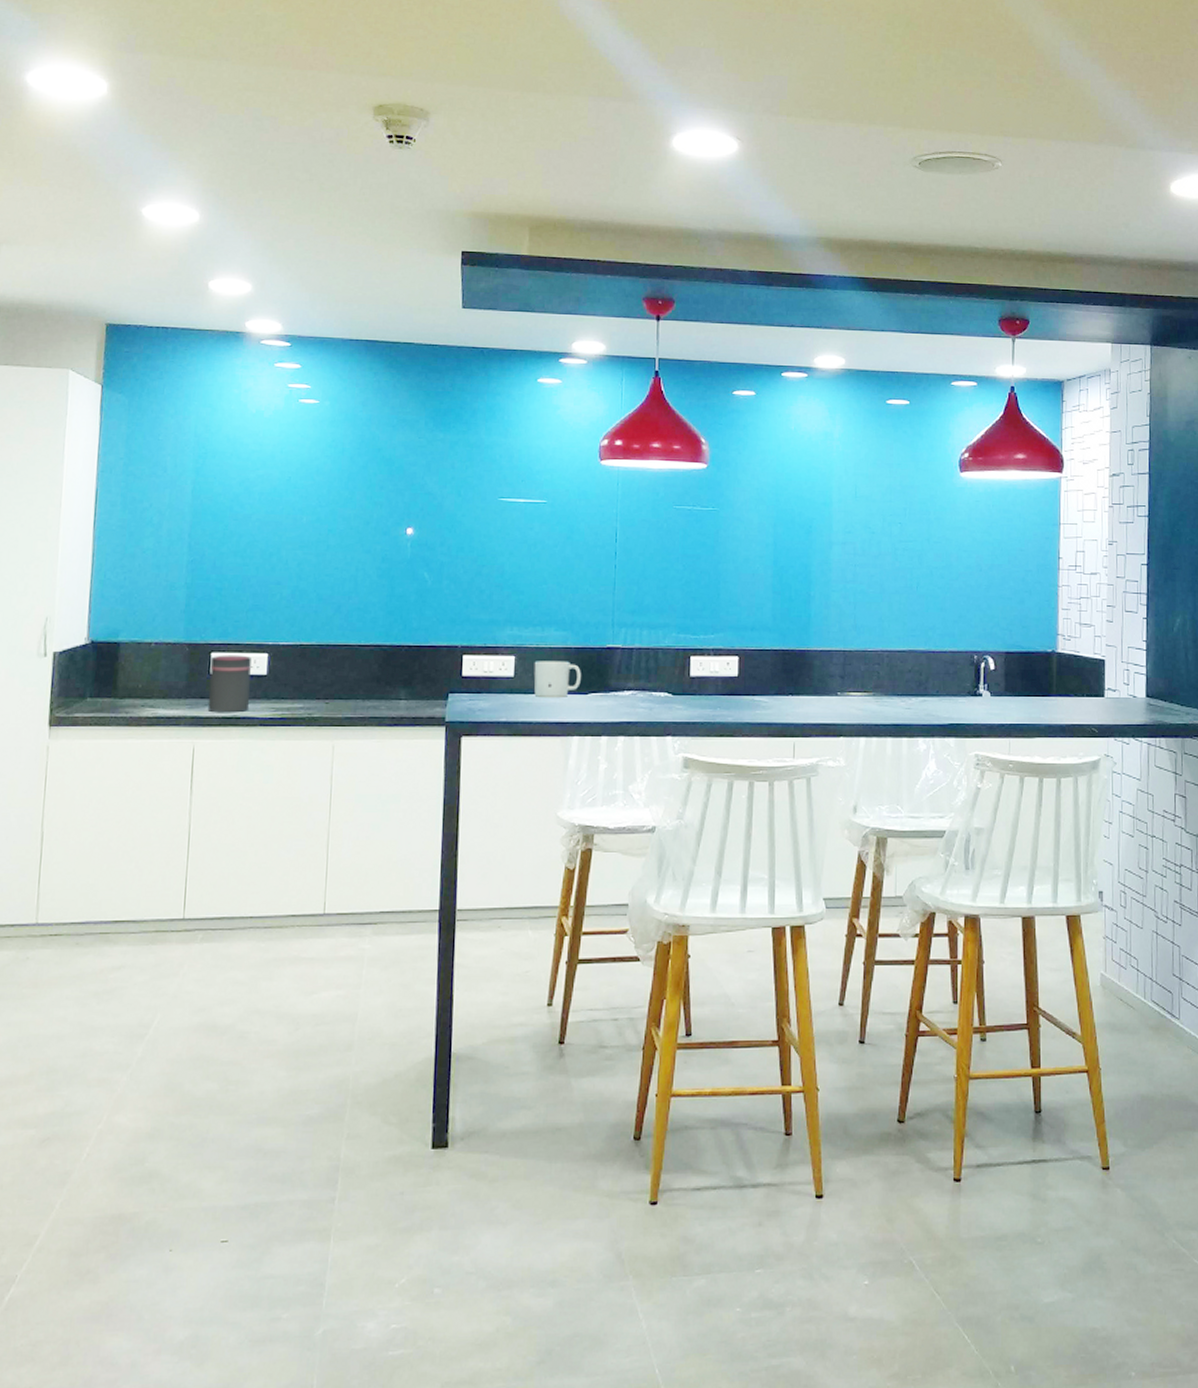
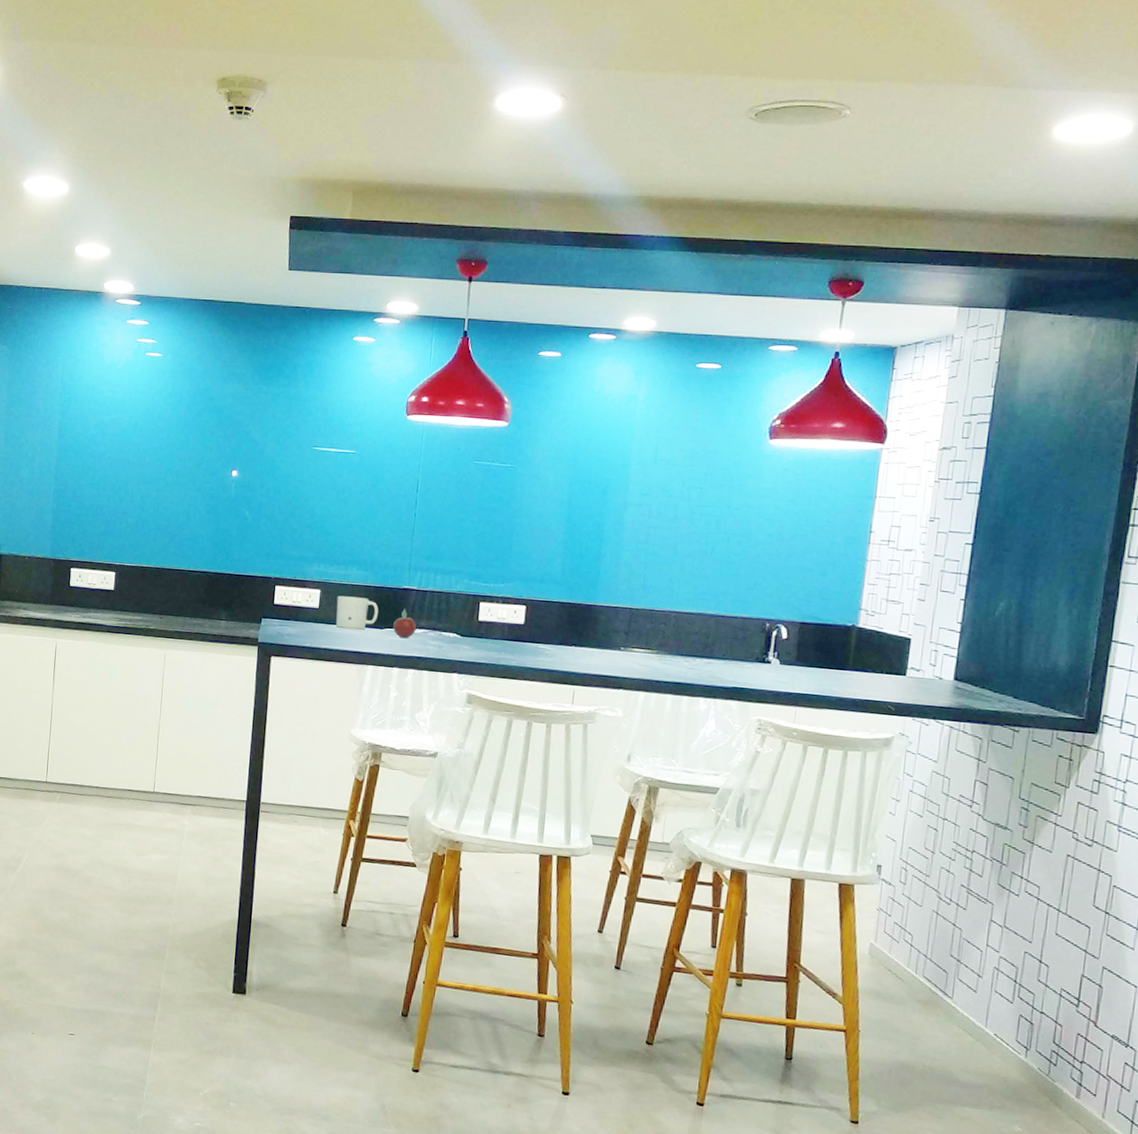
cylinder: present [207,655,251,713] -> none [67,570,102,620]
fruit: none [598,670,625,703] -> present [393,609,417,639]

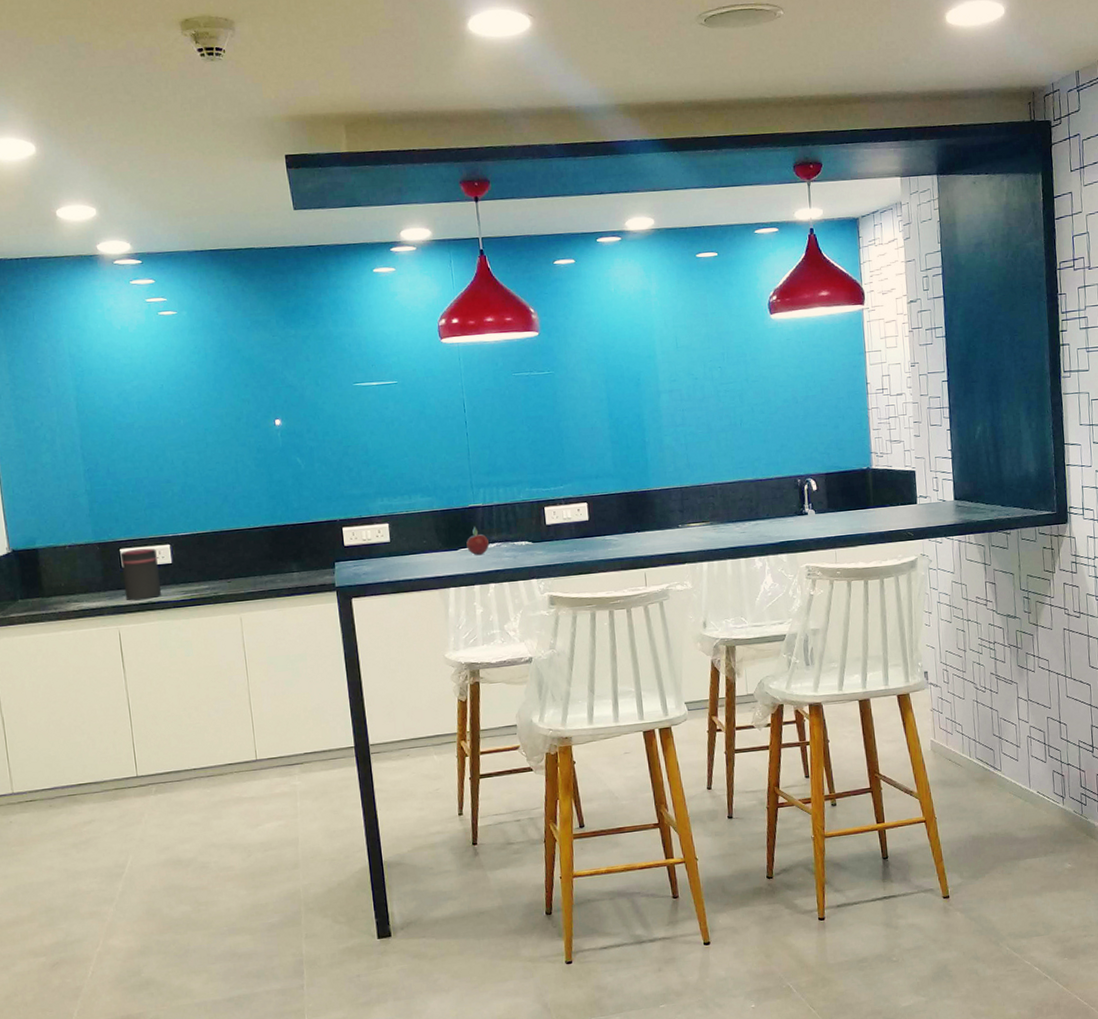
cylinder: none [67,570,102,620] -> present [120,548,161,601]
mug: present [335,595,379,631] -> none [406,523,450,558]

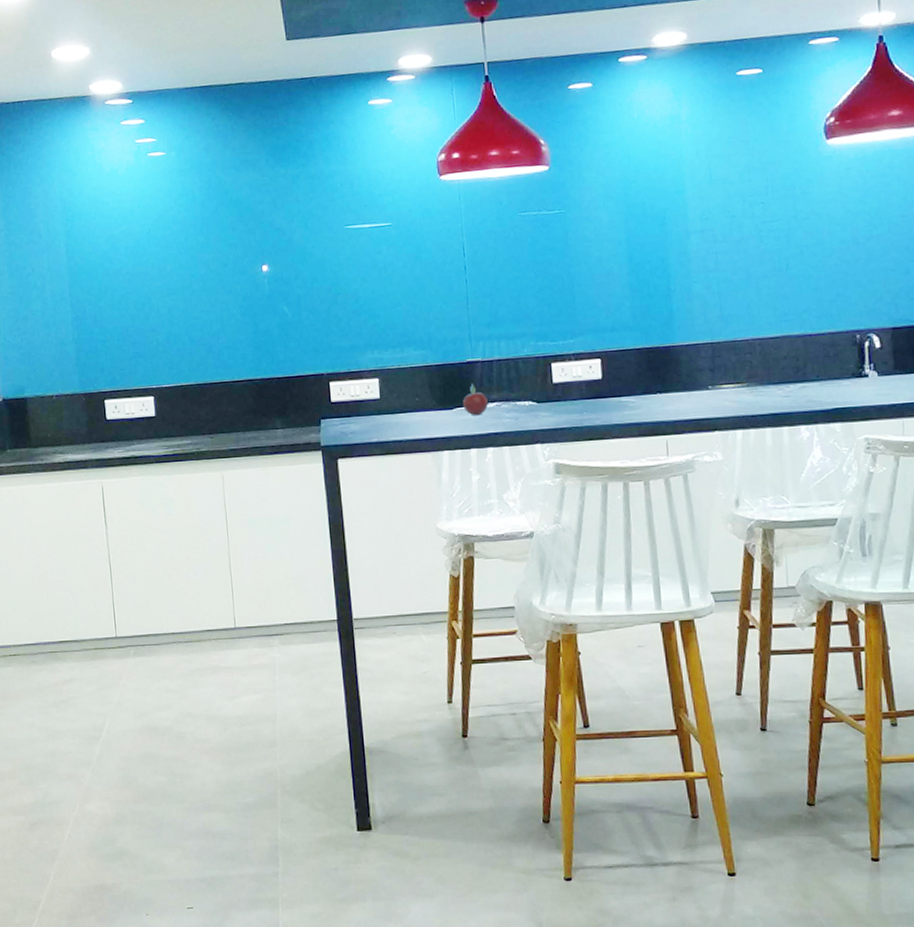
cylinder: present [120,548,161,601] -> none [105,399,144,454]

